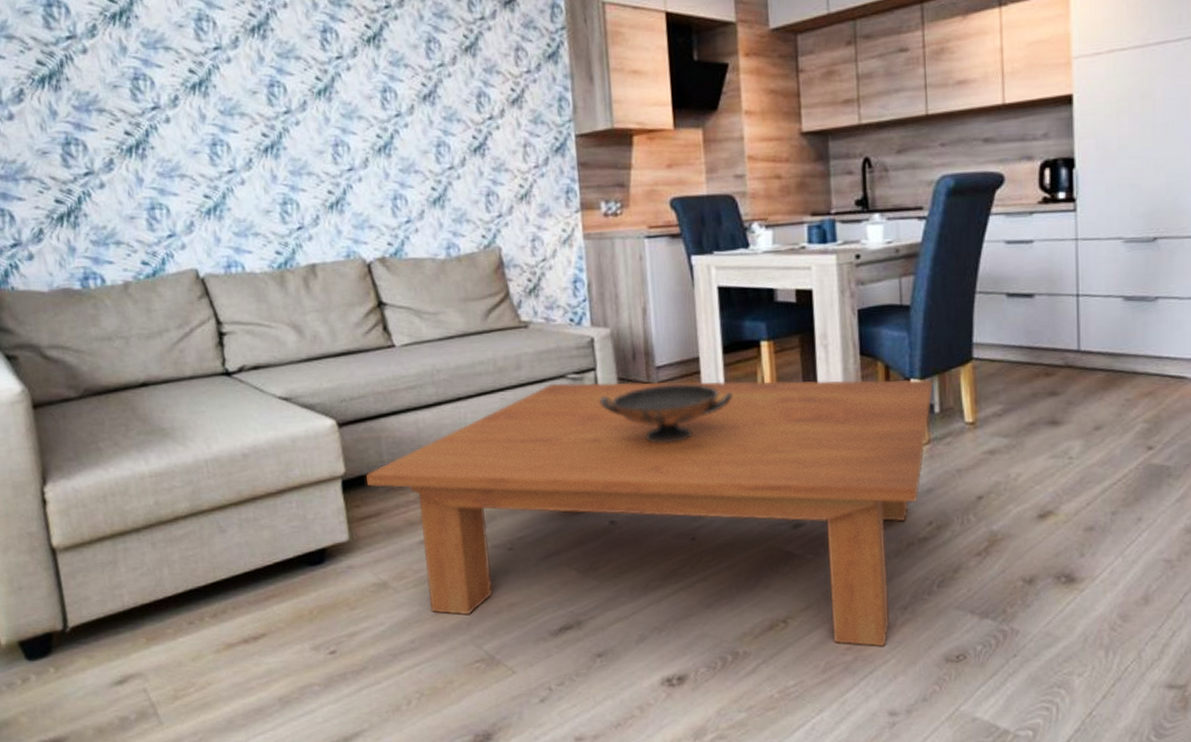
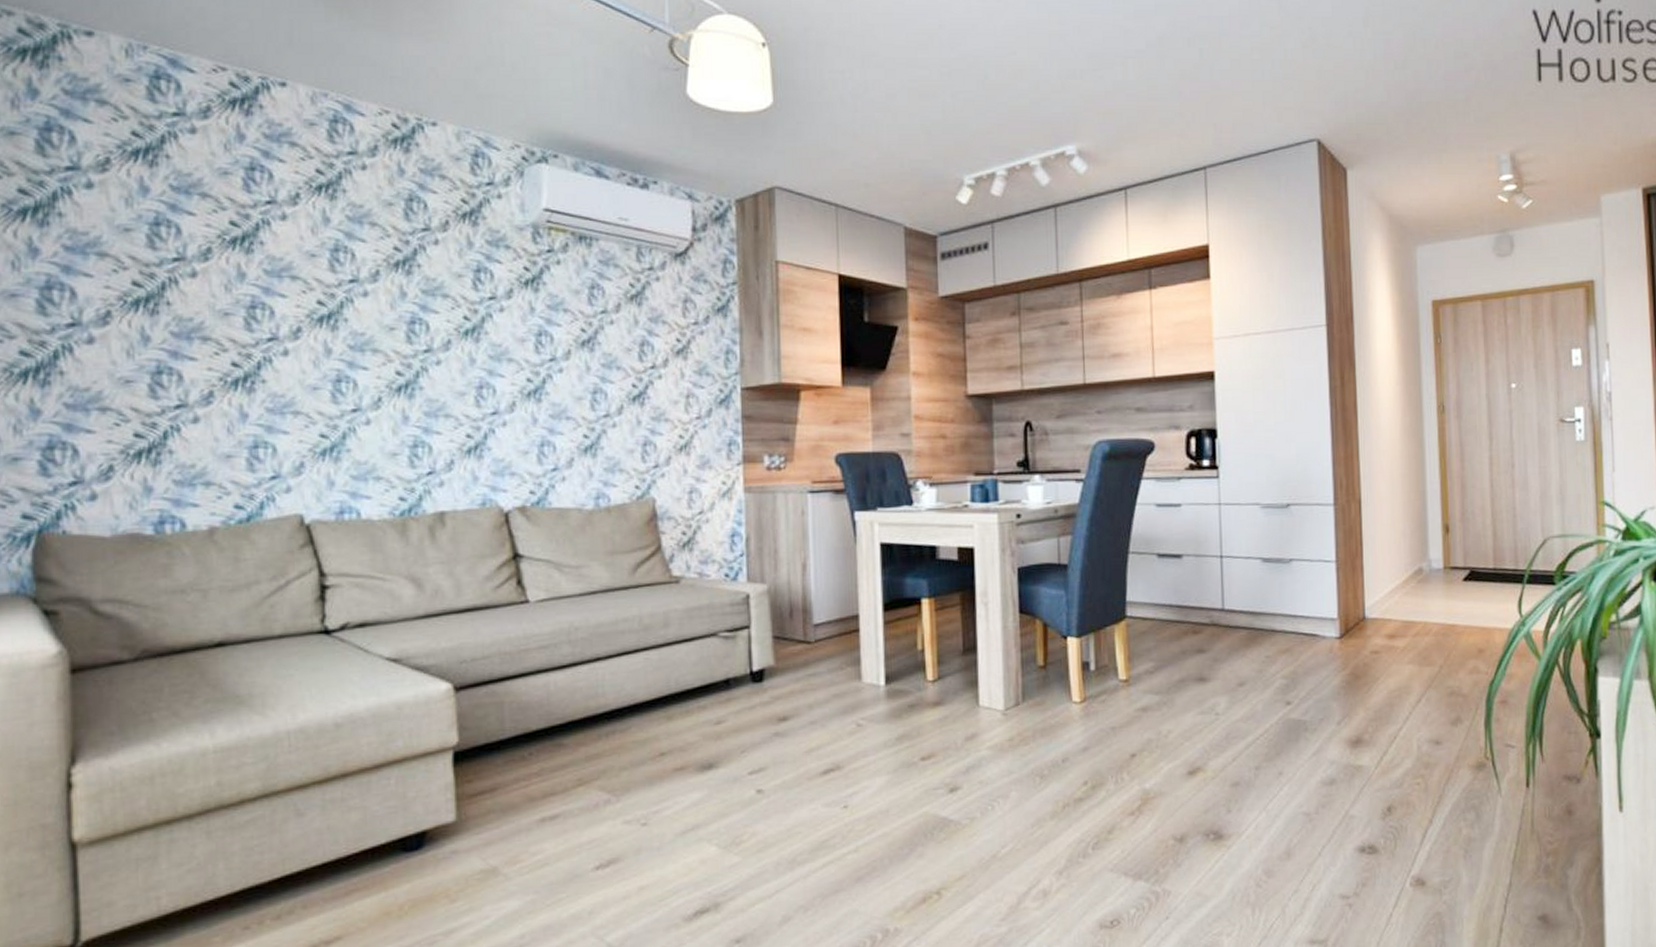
coffee table: present [366,379,932,647] -> none [483,637,1088,916]
decorative bowl: present [599,384,733,443] -> none [752,642,892,705]

